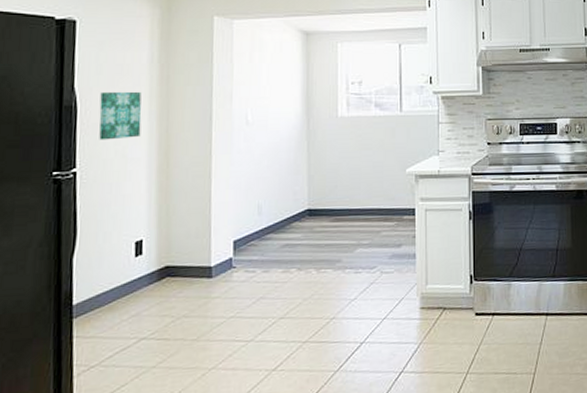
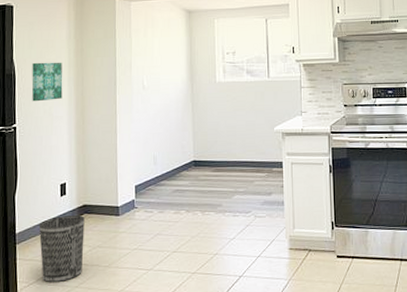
wastebasket: none [104,279,167,365] -> present [38,215,85,283]

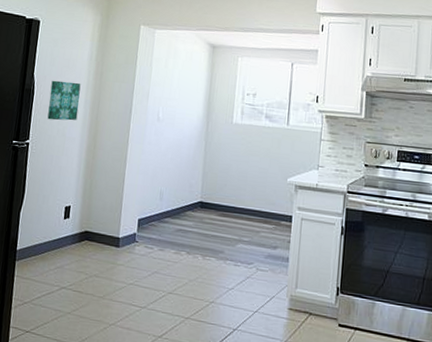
wastebasket: present [38,215,85,283] -> none [36,239,85,306]

